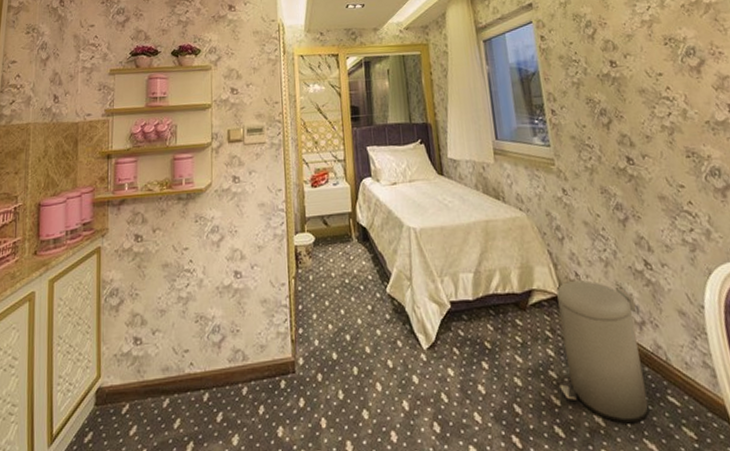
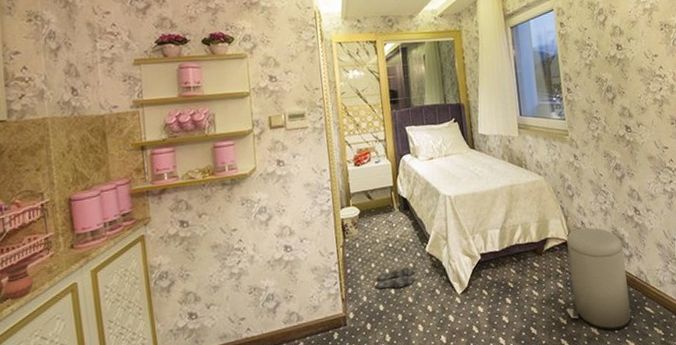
slippers: none [328,308,374,335] -> present [375,266,415,290]

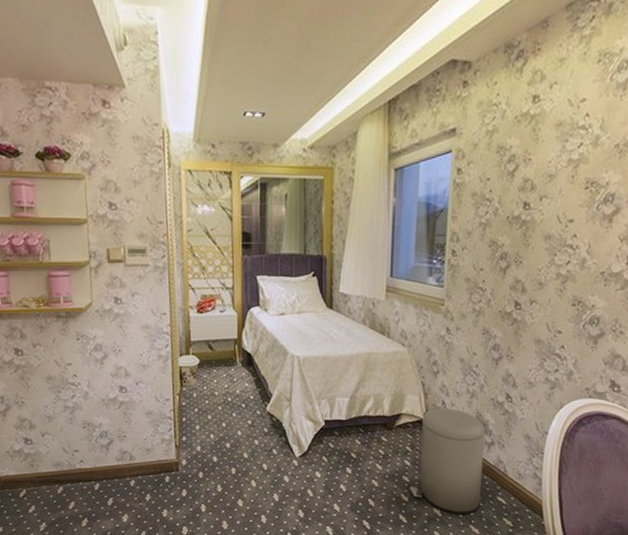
slippers: present [375,266,415,290] -> none [210,423,253,444]

